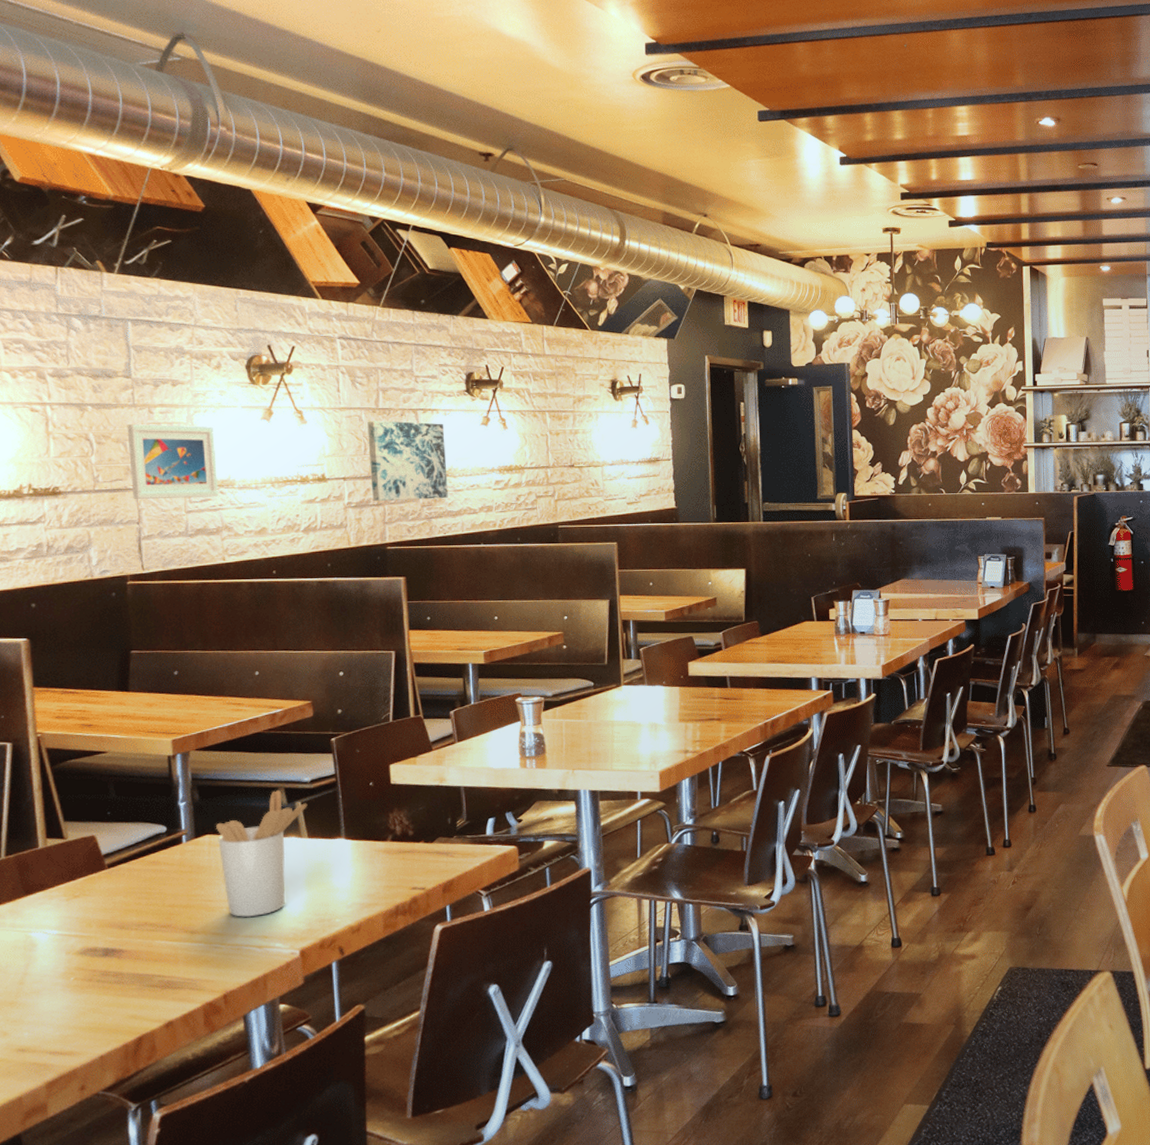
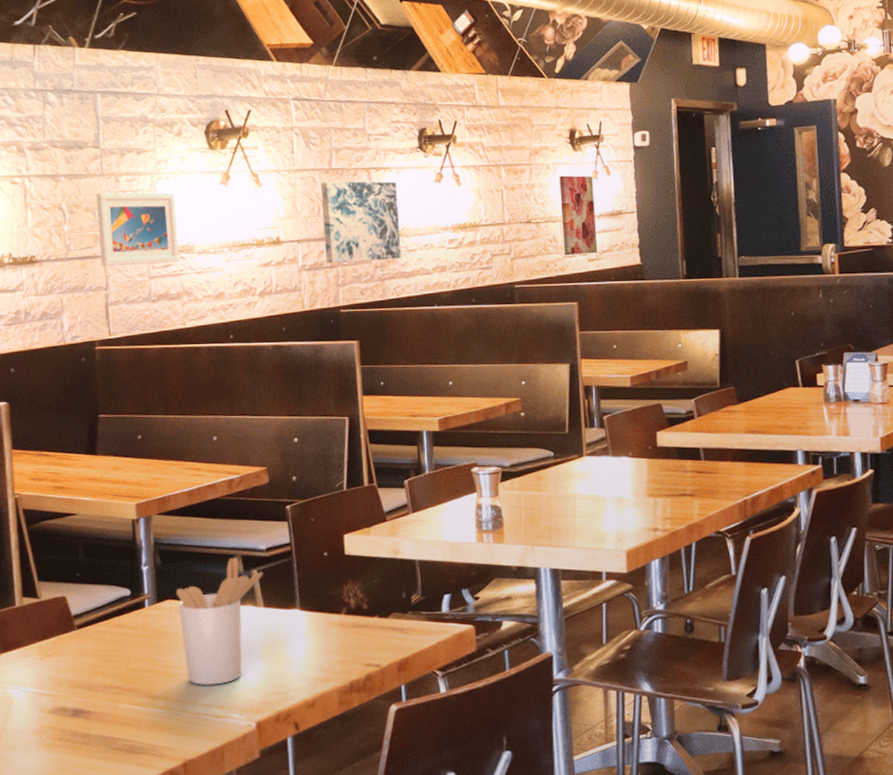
wall art: none [601,423,636,498] -> present [559,175,598,255]

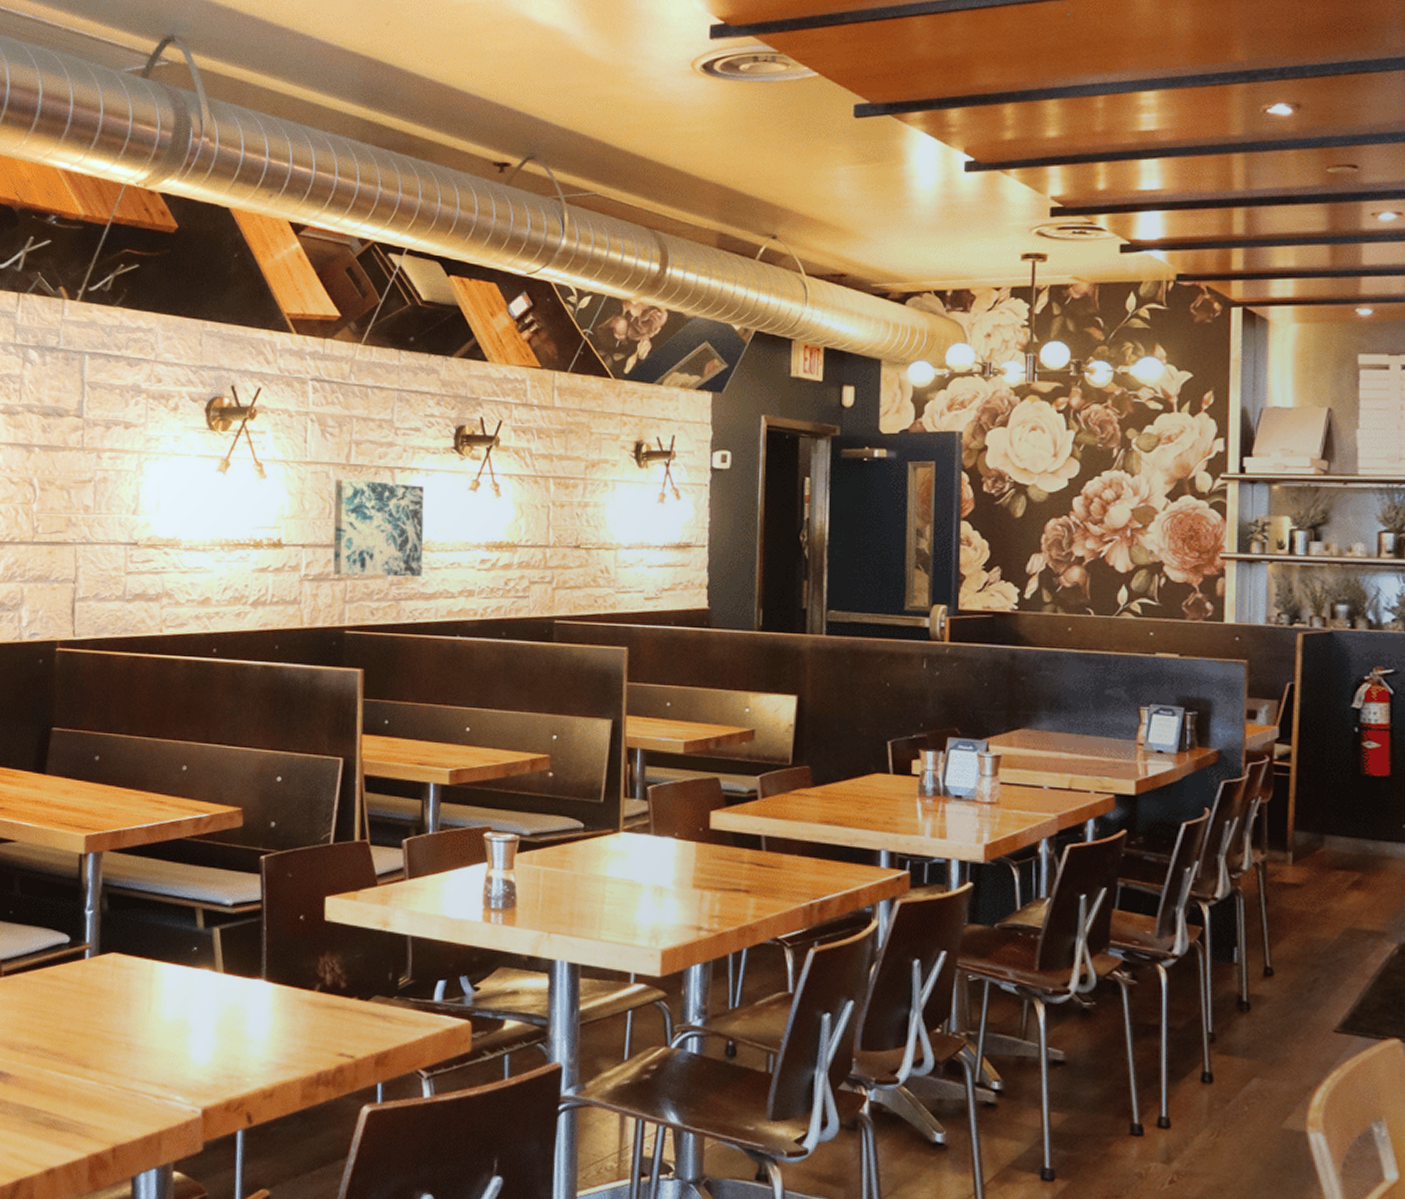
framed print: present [96,192,180,266] -> none [71,470,164,558]
utensil holder: present [176,556,263,686] -> none [123,909,227,1060]
wall art: present [559,175,598,255] -> none [616,495,659,592]

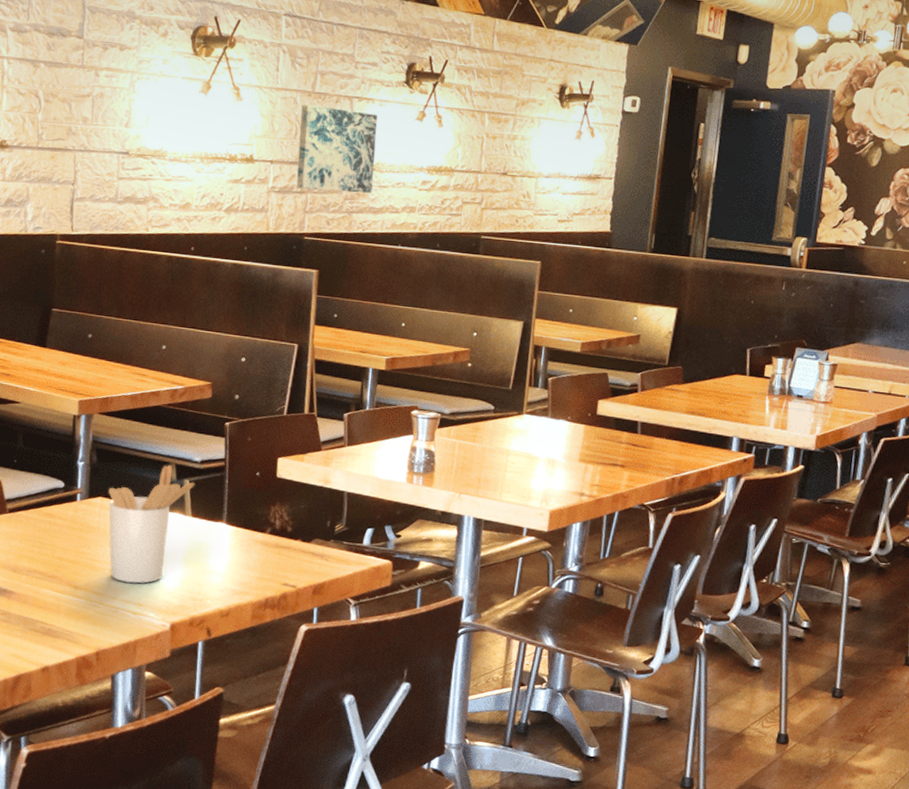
utensil holder: none [123,909,227,1060] -> present [108,464,195,584]

